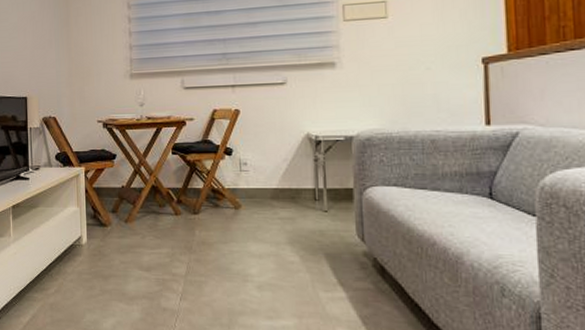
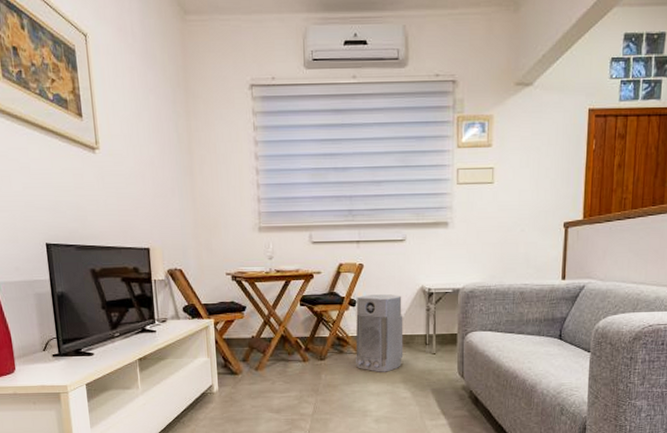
air purifier: none [232,142,289,231] -> present [355,294,404,372]

